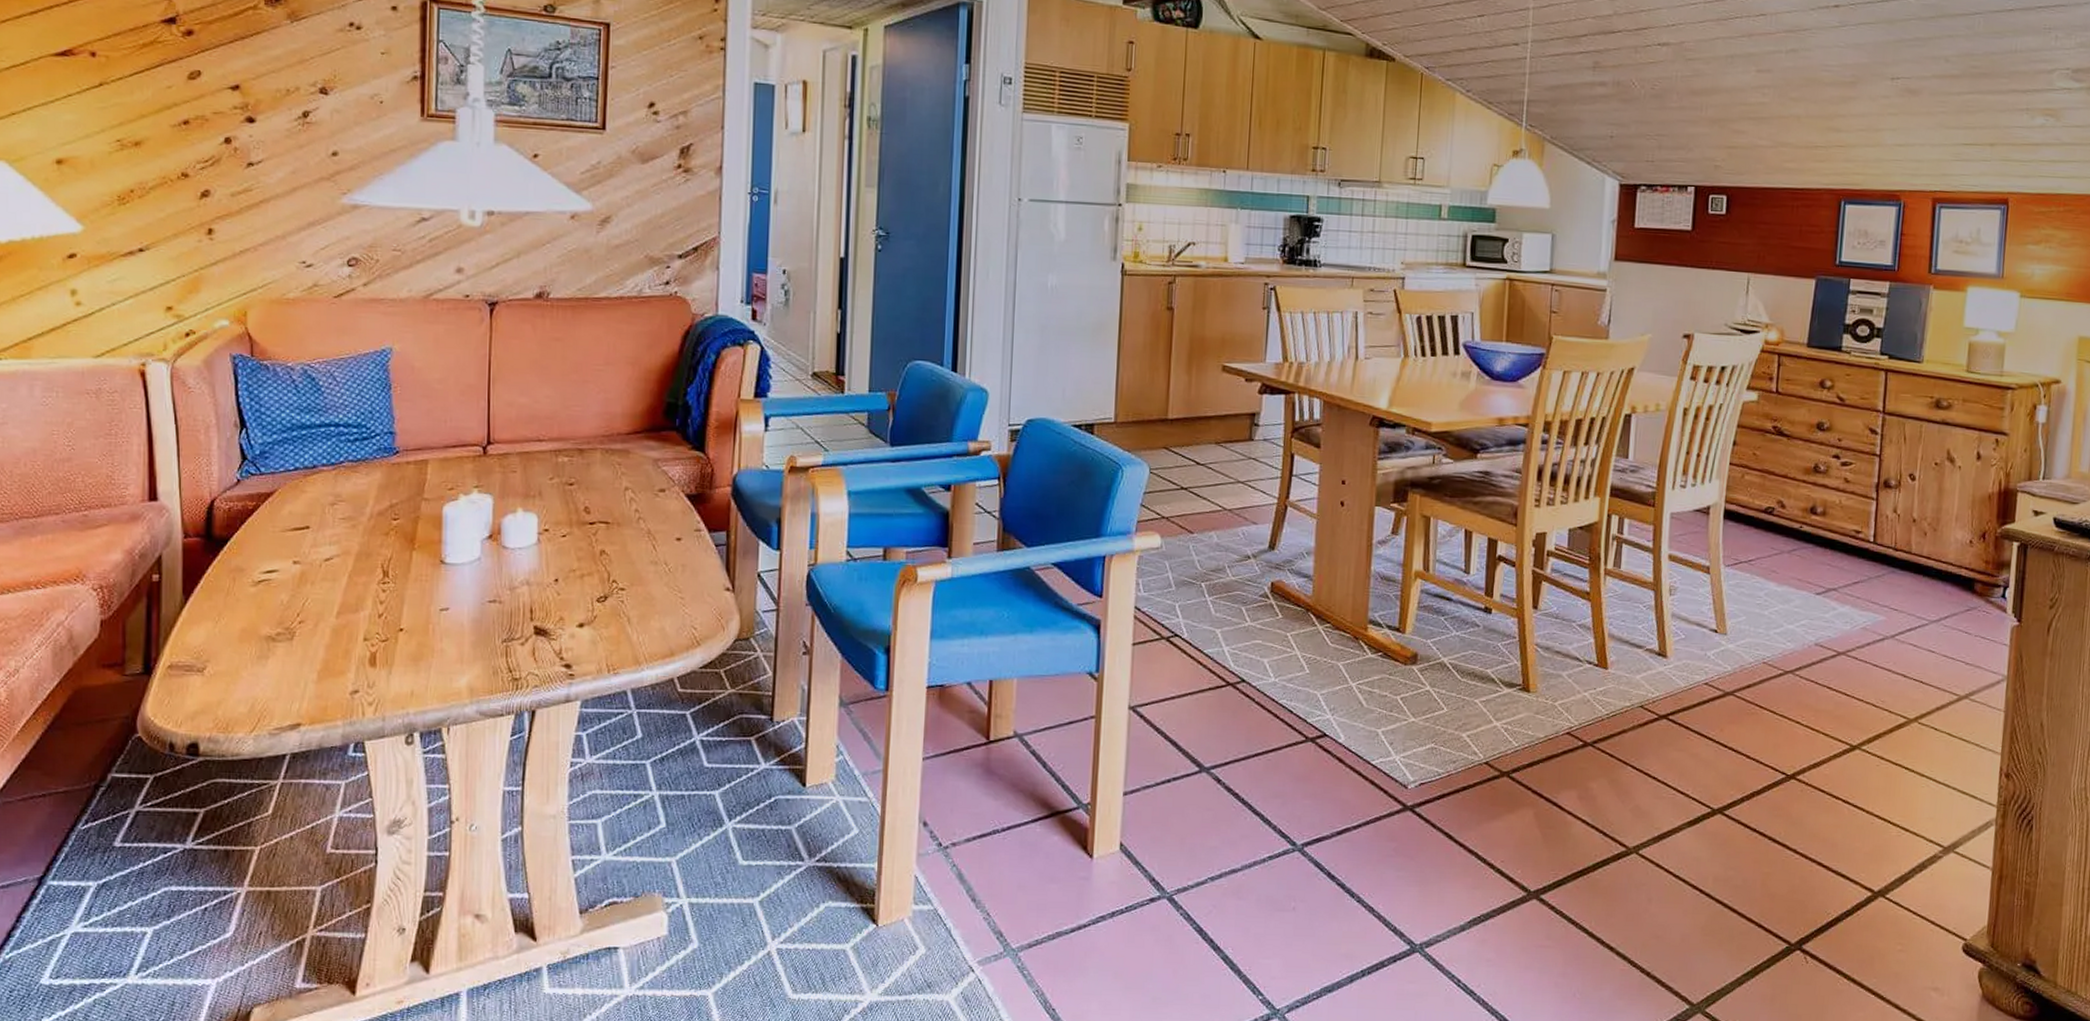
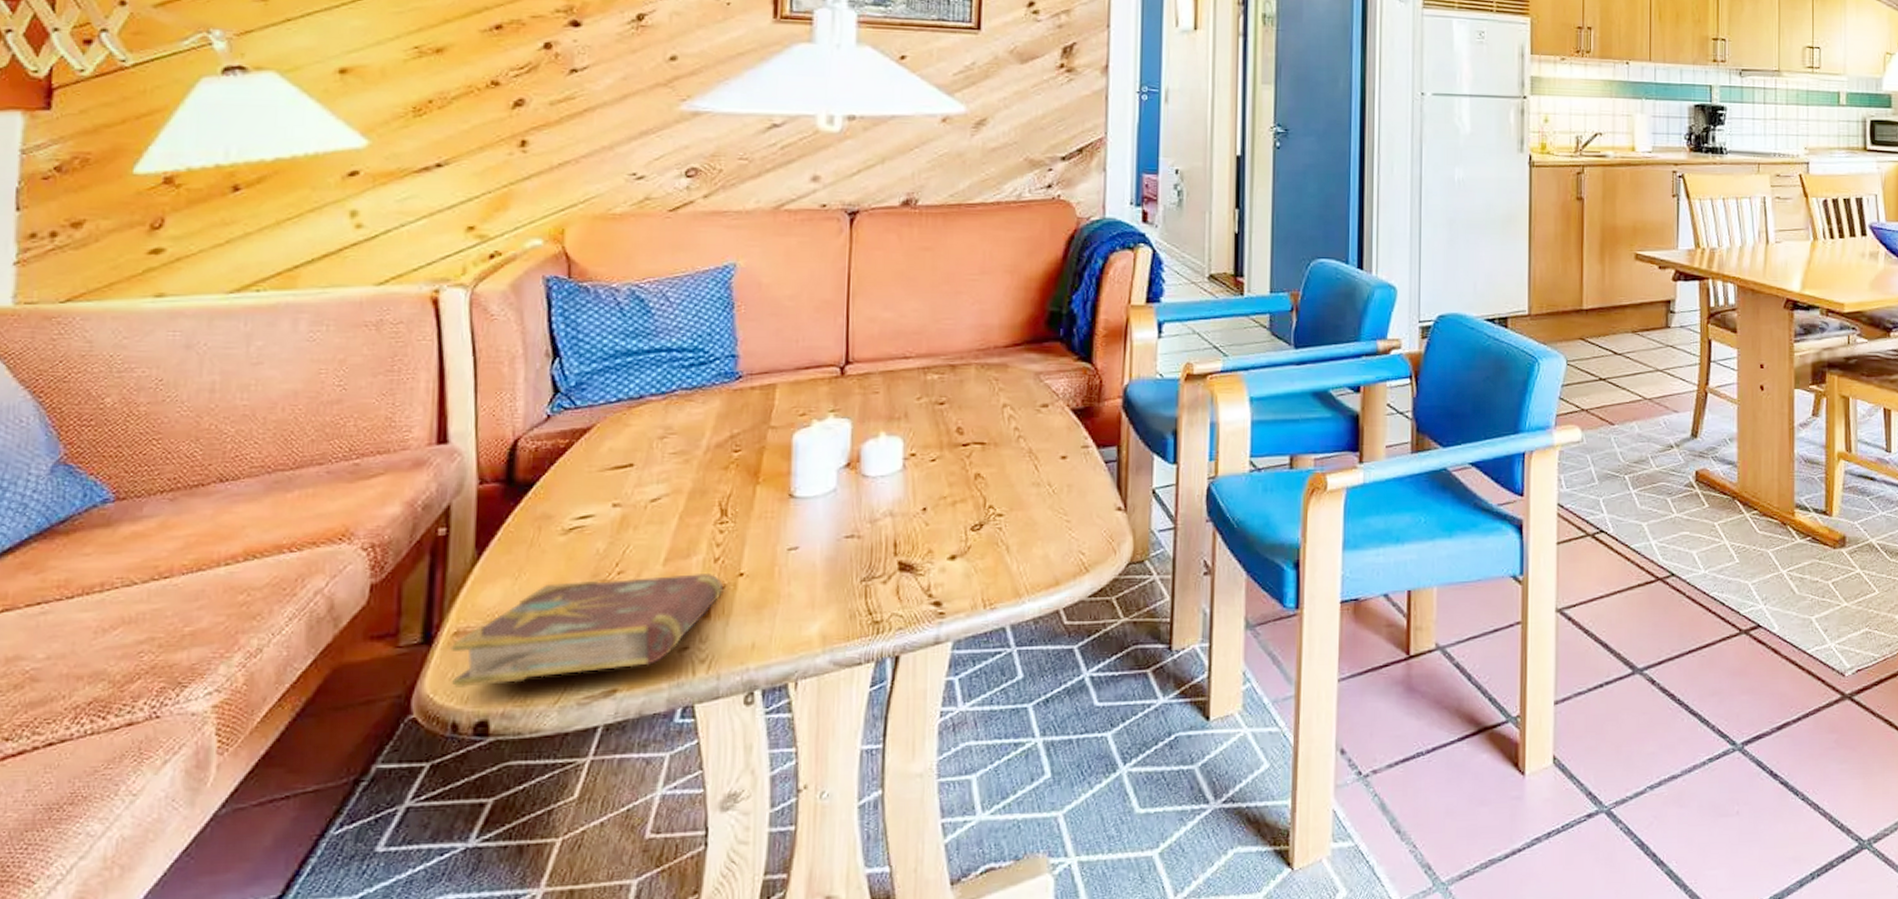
book: none [166,626,387,714] -> present [450,572,724,688]

